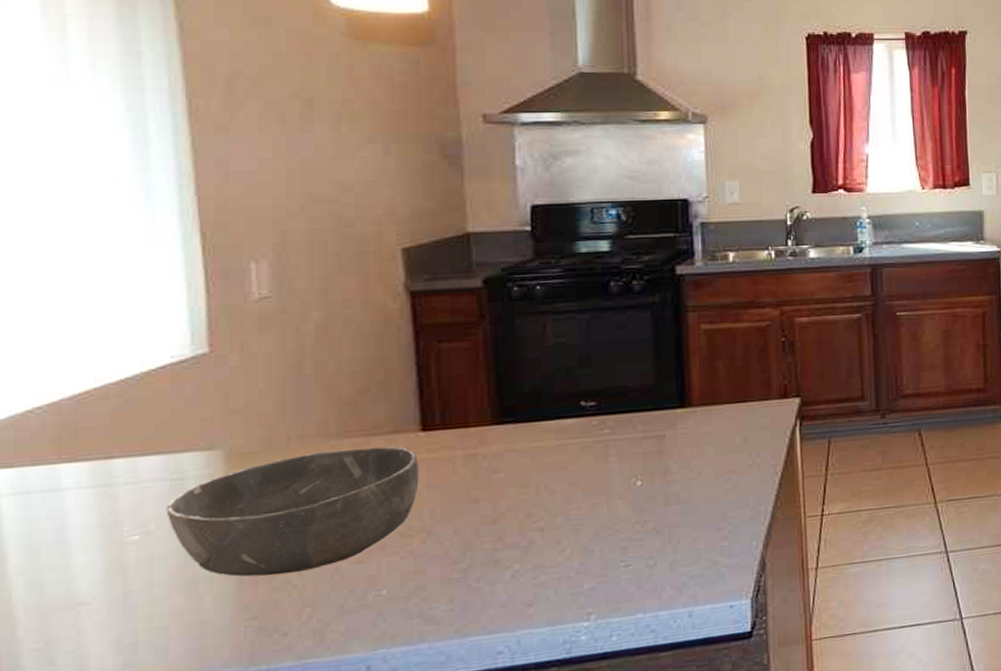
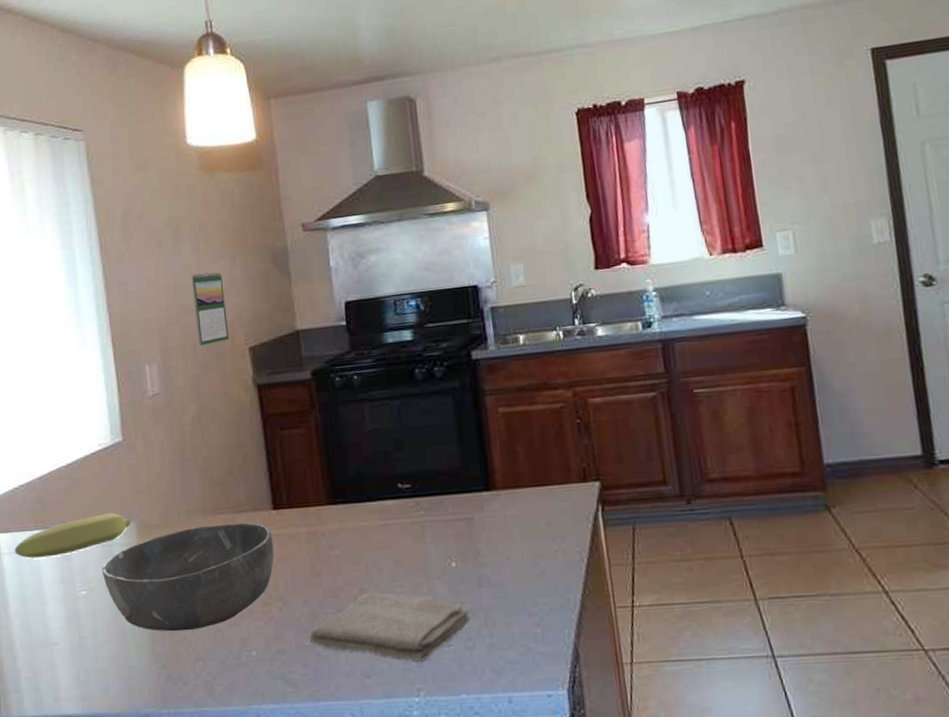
banana: none [22,439,216,500] -> present [15,513,131,559]
calendar: none [326,158,376,244] -> present [191,272,230,347]
washcloth: none [459,515,653,585] -> present [309,591,471,662]

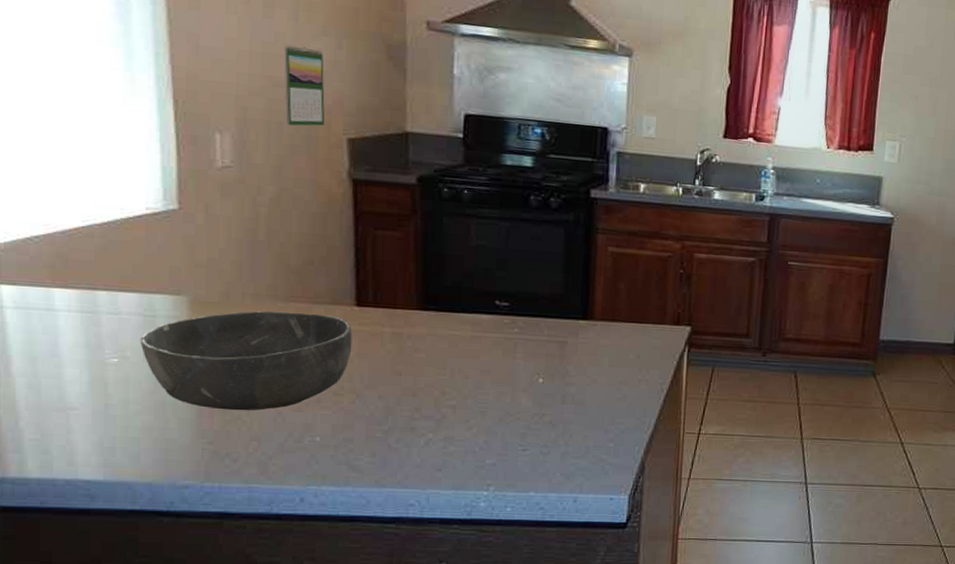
banana: present [15,513,131,559] -> none [23,282,182,319]
washcloth: present [309,591,471,662] -> none [381,395,549,461]

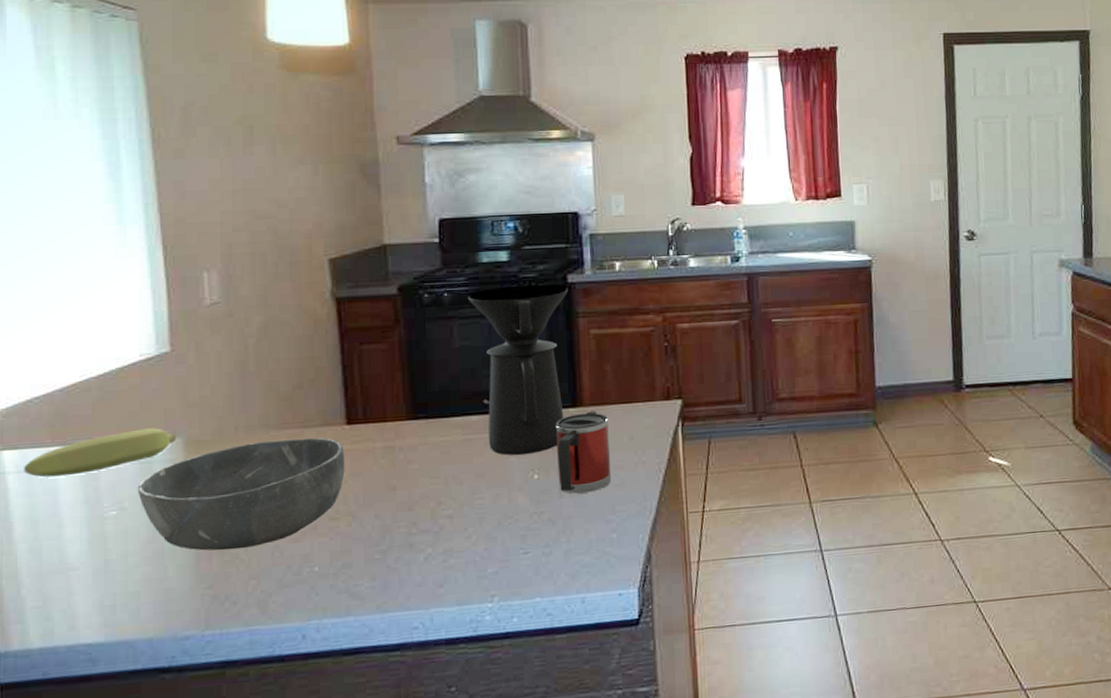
banana: none [23,282,182,319] -> present [24,428,177,478]
calendar: present [284,45,325,126] -> none [264,178,307,255]
coffee maker: none [487,191,590,358] -> present [467,284,568,455]
mug: none [562,325,617,402] -> present [555,411,612,494]

